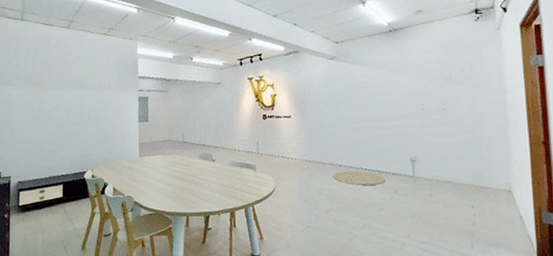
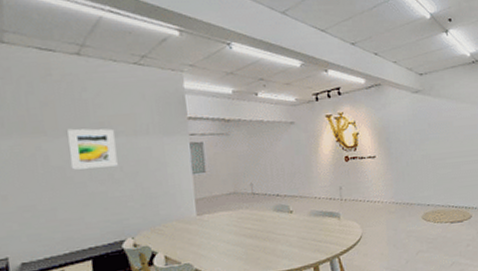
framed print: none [55,83,87,114] -> present [67,128,118,170]

